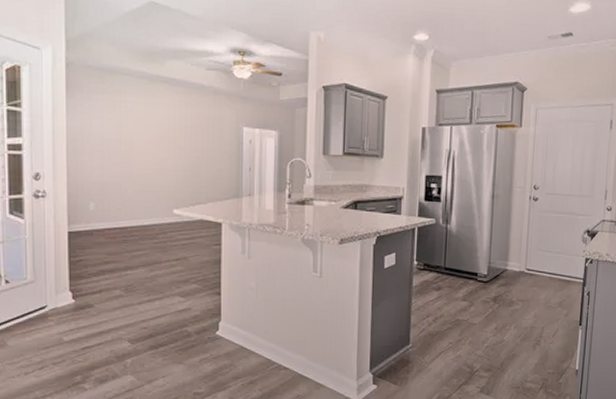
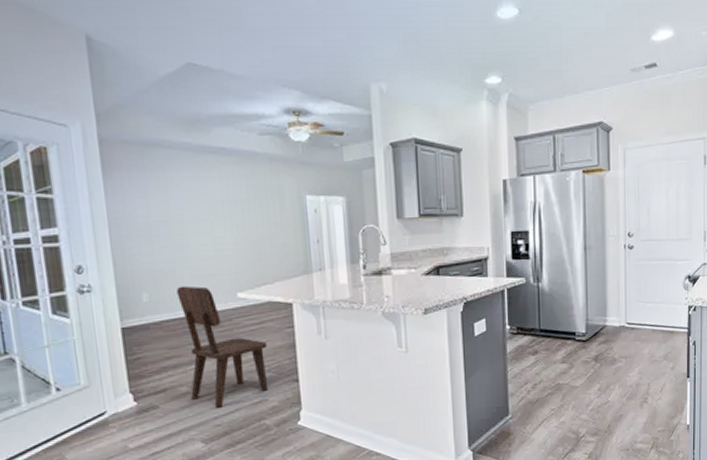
dining chair: none [120,199,195,312] -> present [177,286,269,408]

